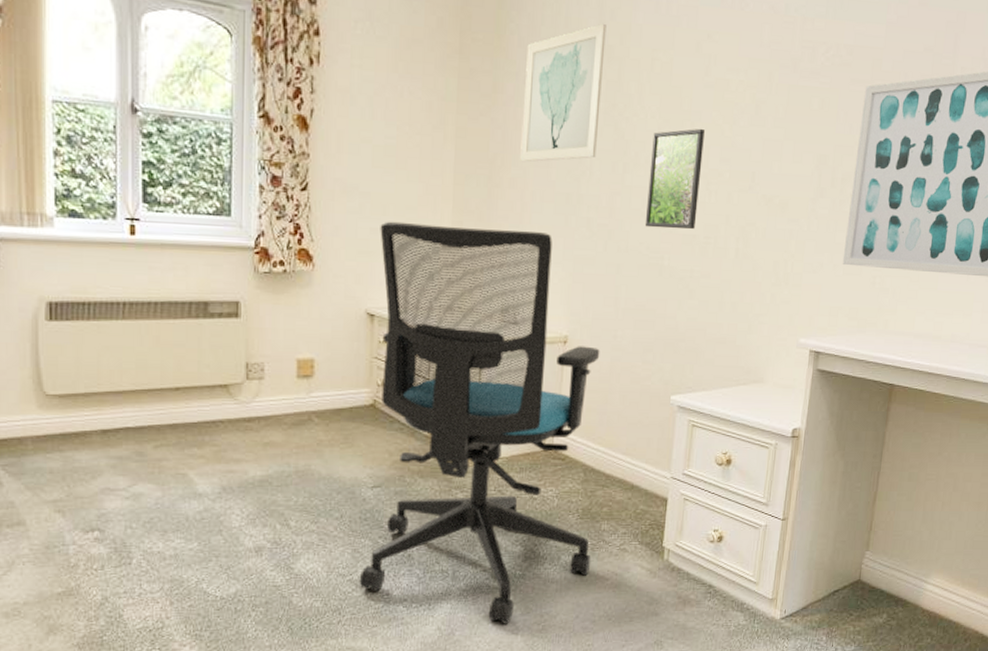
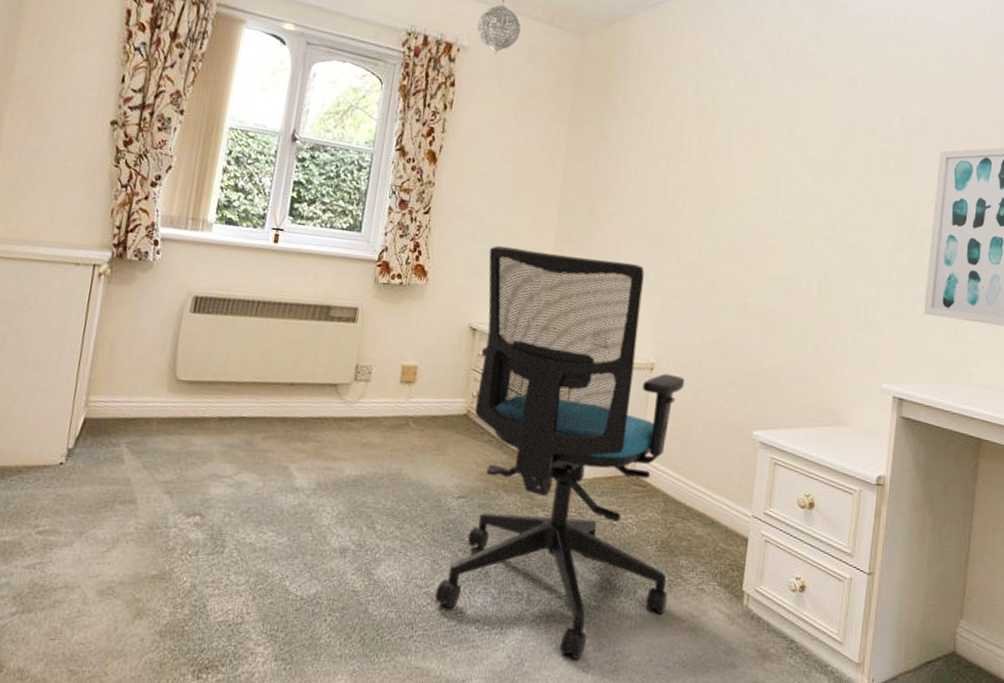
wall art: present [520,23,607,162] -> none [619,87,701,201]
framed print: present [644,128,705,230] -> none [731,180,788,271]

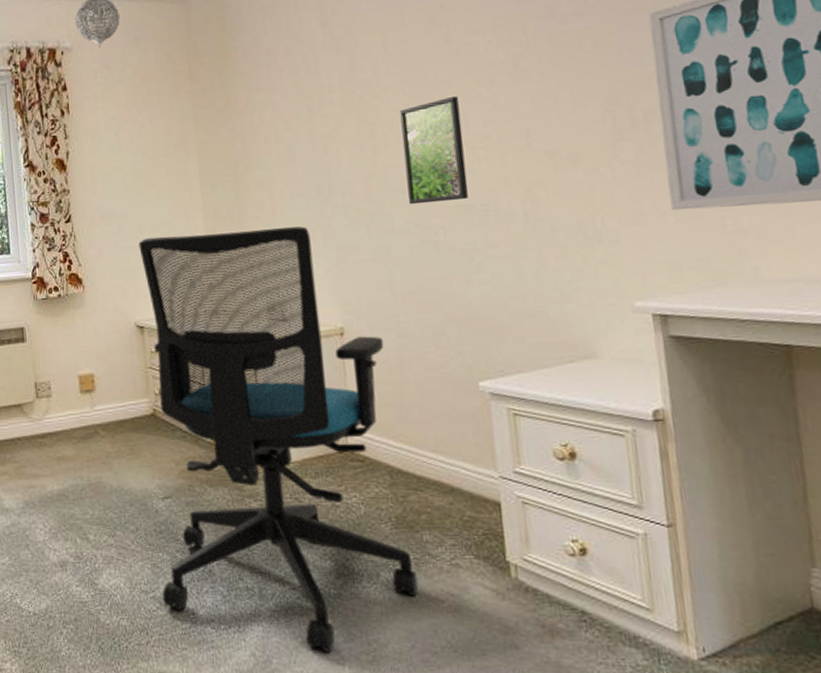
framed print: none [731,180,788,271] -> present [399,96,468,205]

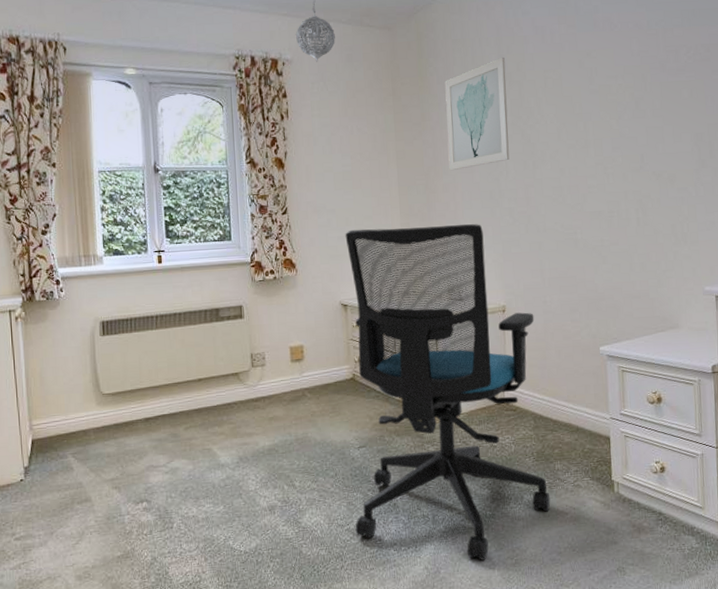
wall art: none [253,20,341,163] -> present [444,57,510,171]
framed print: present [399,96,468,205] -> none [554,125,600,210]

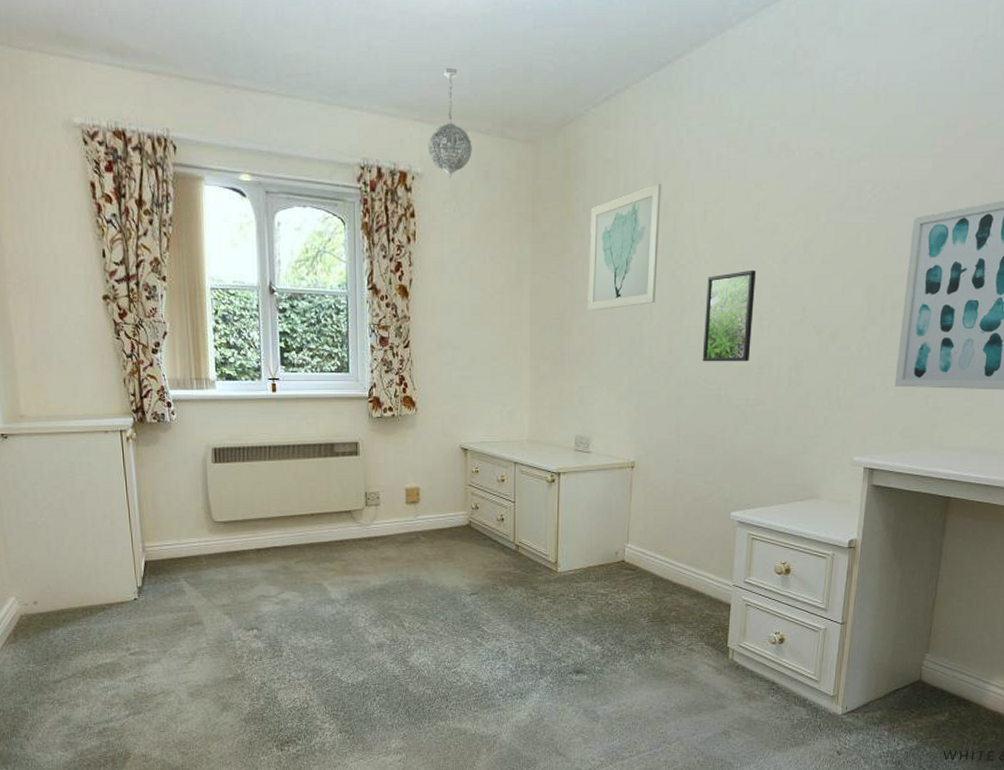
office chair: present [345,224,551,561] -> none [462,369,665,712]
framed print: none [554,125,600,210] -> present [702,269,756,362]

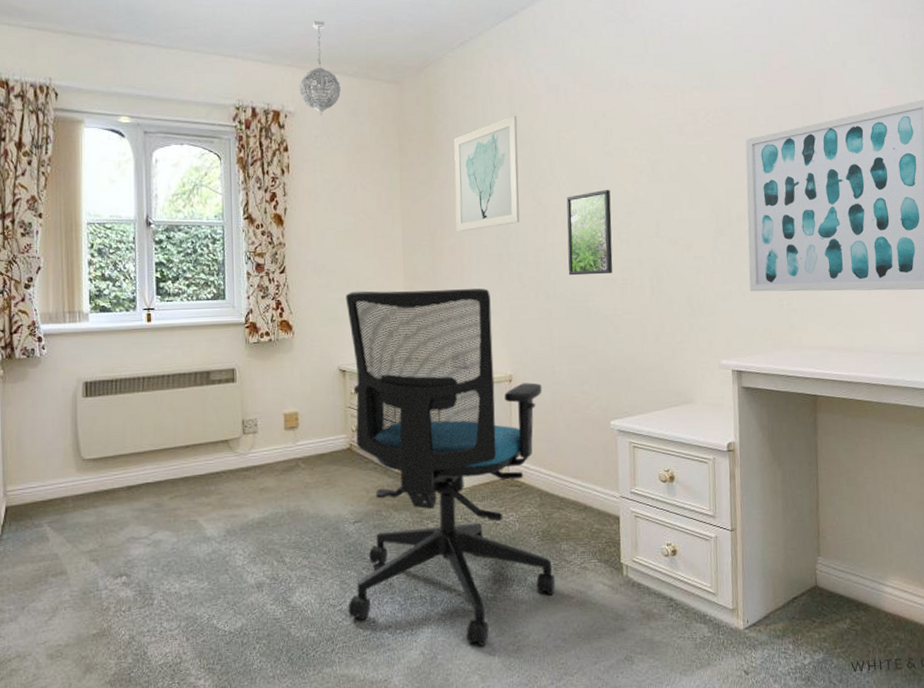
office chair: none [462,369,665,712] -> present [345,288,556,646]

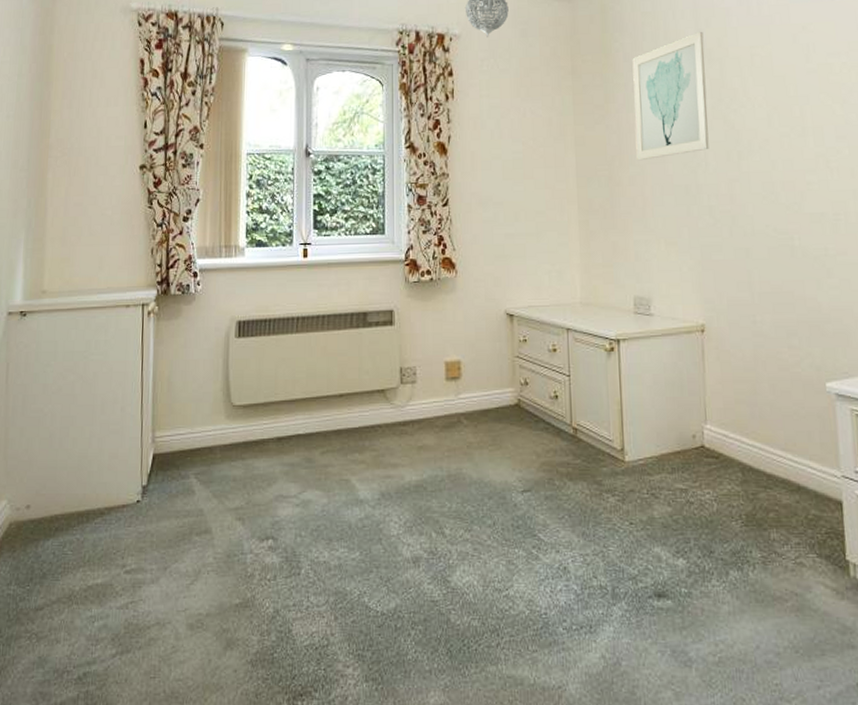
office chair: present [345,288,556,646] -> none [513,224,765,654]
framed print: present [566,189,613,276] -> none [763,110,822,210]

